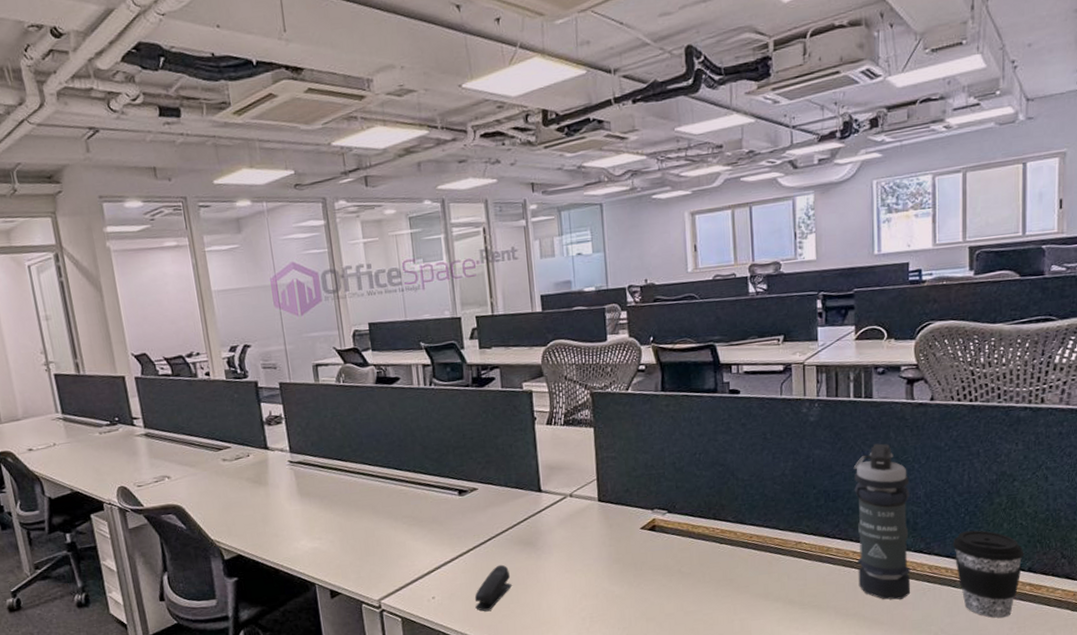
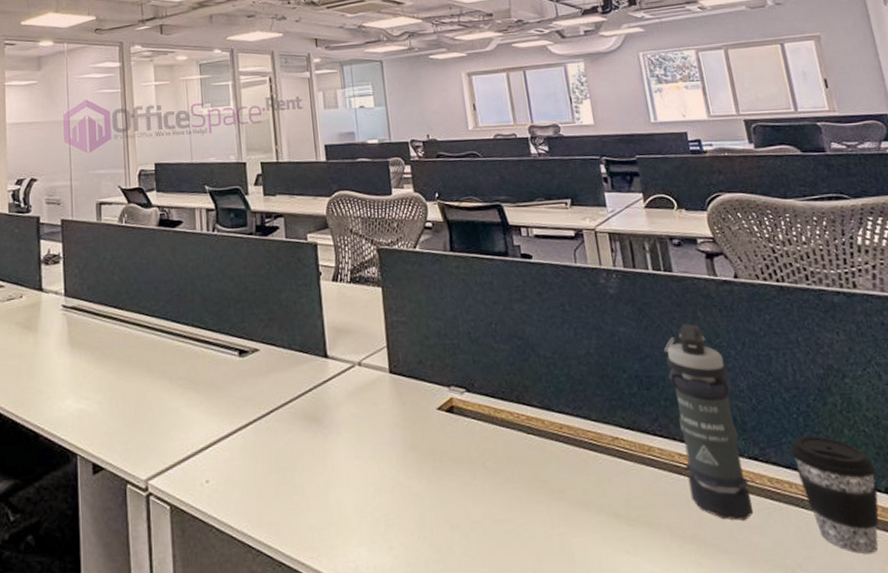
stapler: present [474,564,512,611] -> none [253,444,296,503]

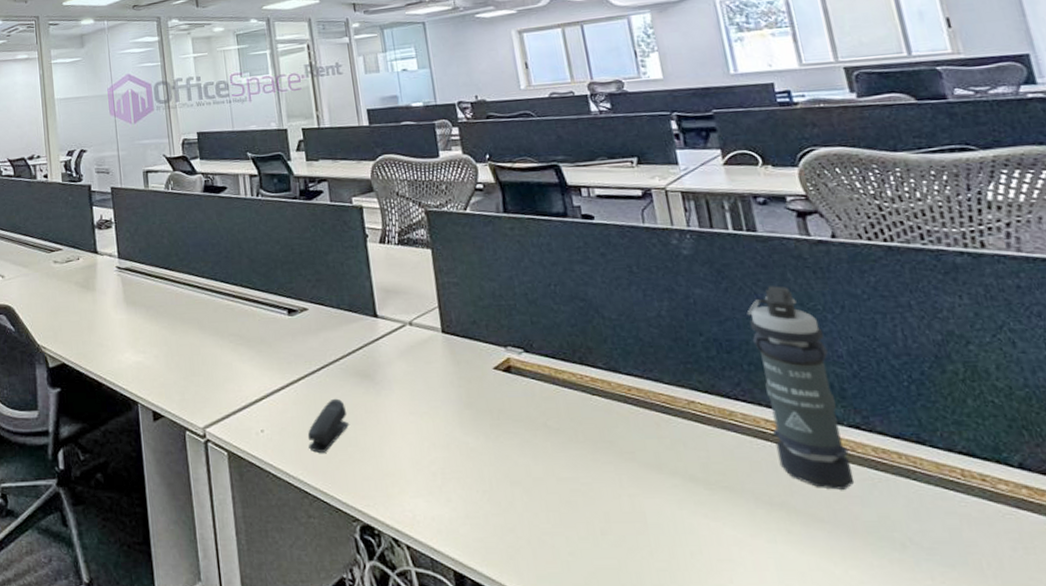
stapler: none [253,444,296,503] -> present [307,398,349,453]
coffee cup: present [790,435,879,554] -> none [899,405,1011,530]

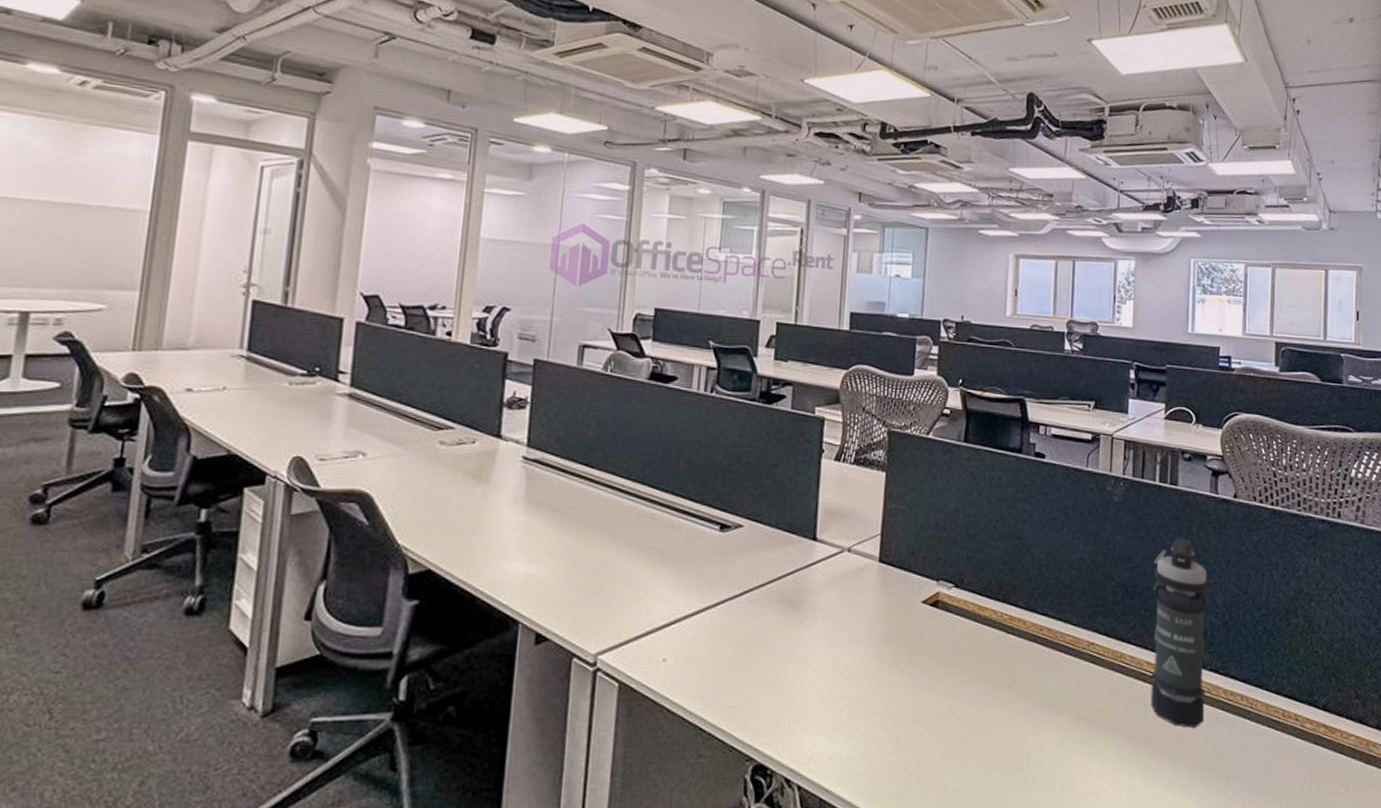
stapler: present [307,398,349,453] -> none [714,626,764,686]

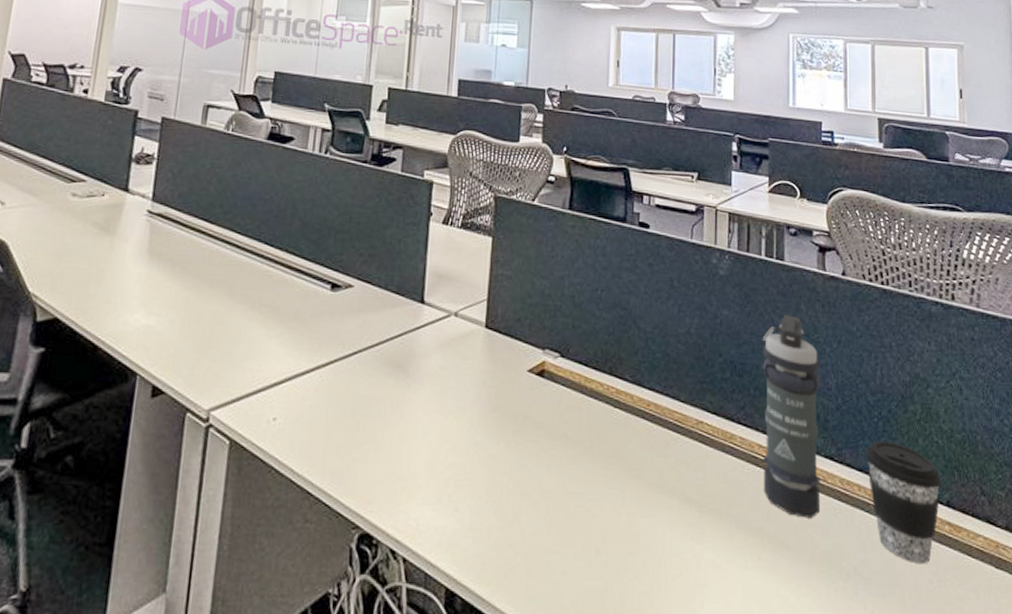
coffee cup: none [1249,653,1320,763] -> present [865,441,942,563]

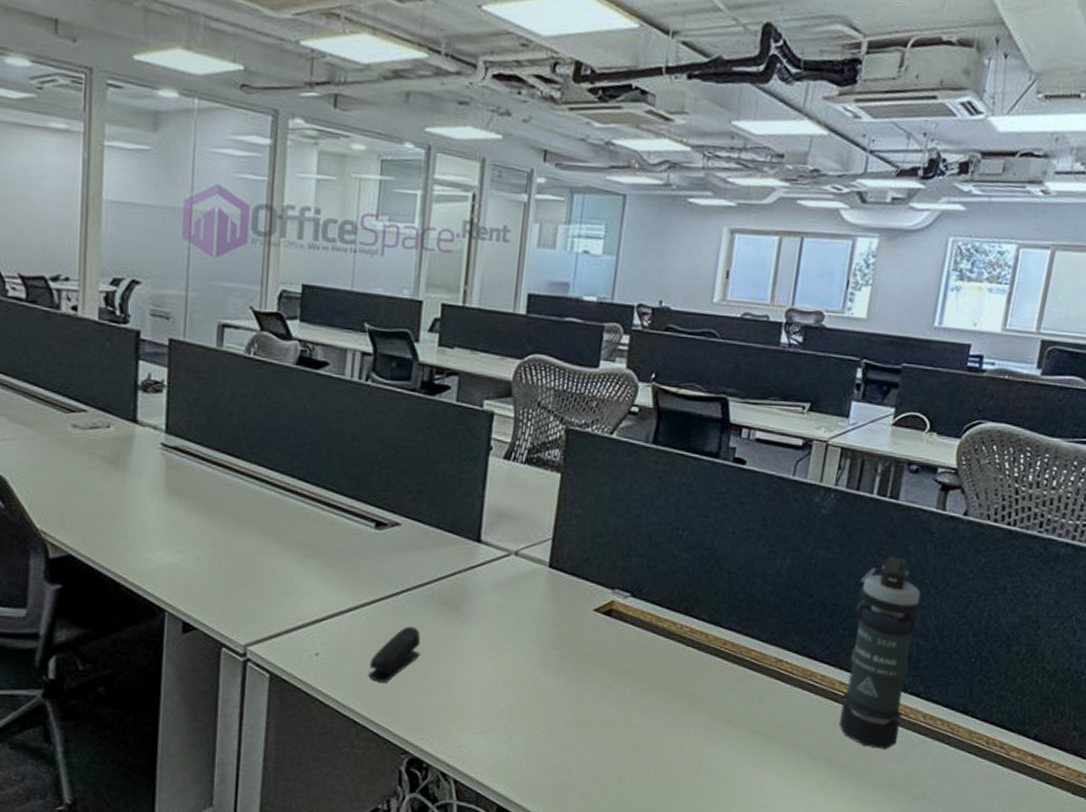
stapler: none [322,388,371,449] -> present [368,626,421,682]
coffee cup: present [865,441,942,563] -> none [954,680,1034,789]

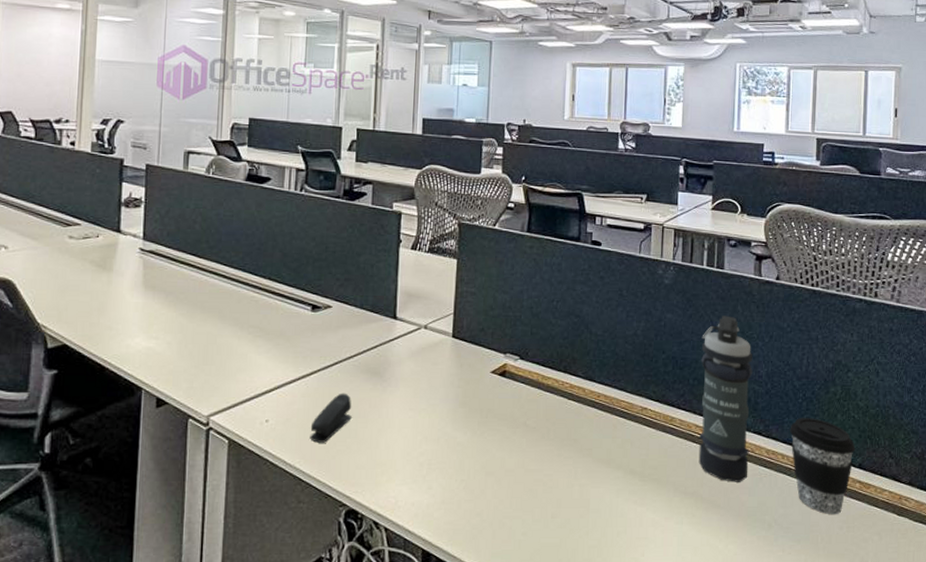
coffee cup: none [954,680,1034,789] -> present [790,418,856,514]

